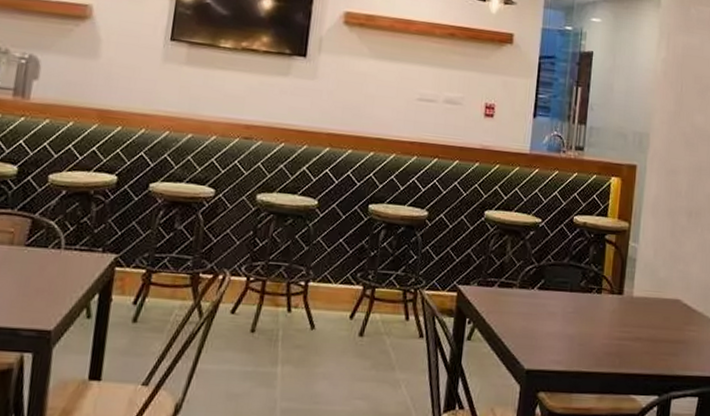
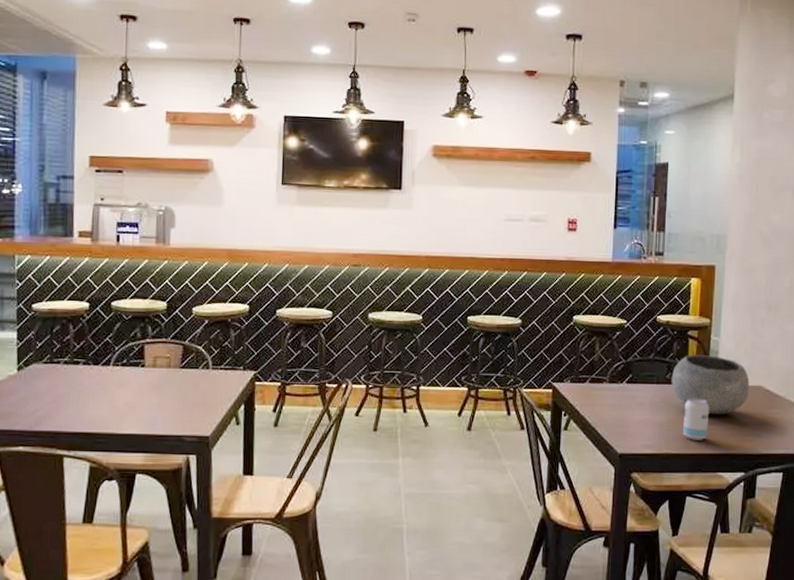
bowl: none [585,260,667,330] -> present [671,354,750,415]
beverage can: none [595,309,625,358] -> present [683,398,710,441]

